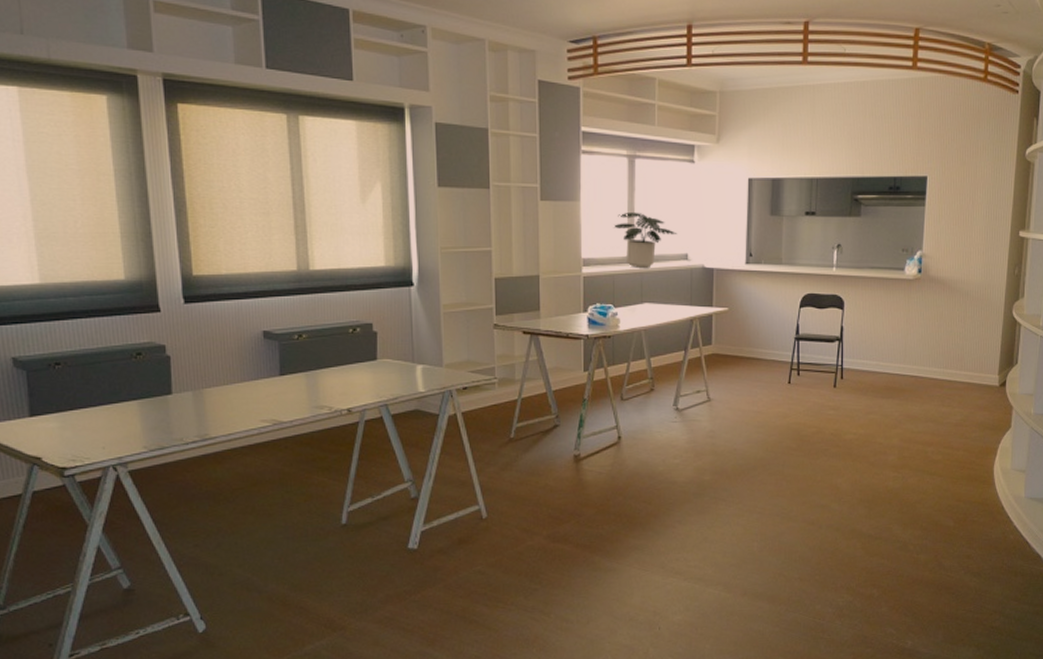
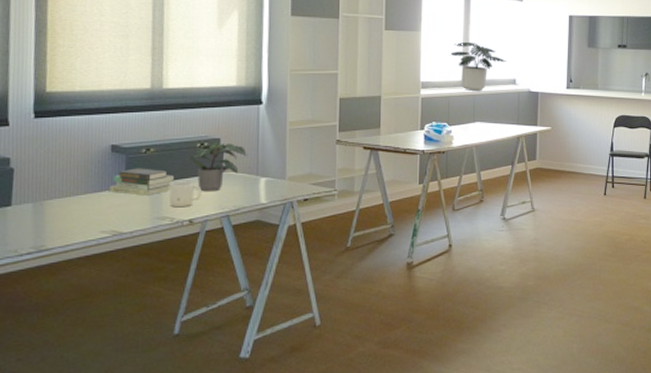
books: none [265,355,329,384] -> present [109,168,174,196]
mug: none [324,369,358,396] -> present [168,181,202,208]
potted plant: none [340,326,401,380] -> present [187,141,247,192]

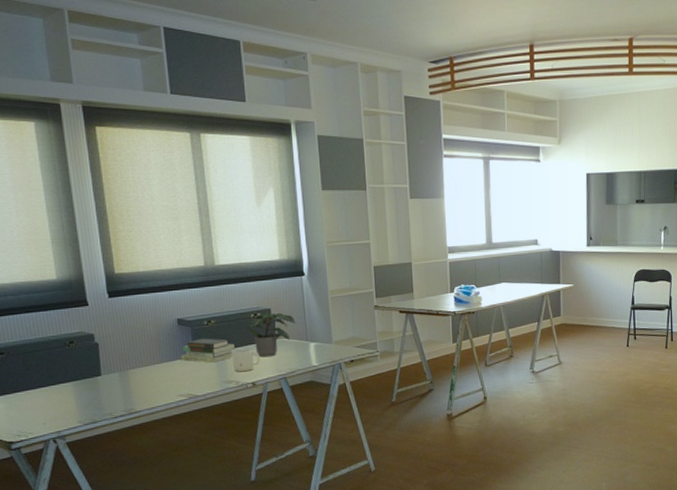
potted plant: present [450,41,507,91] -> none [473,205,528,253]

